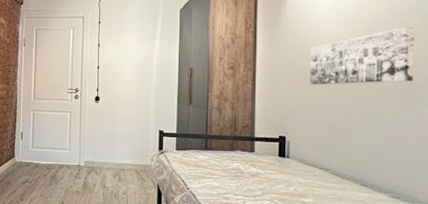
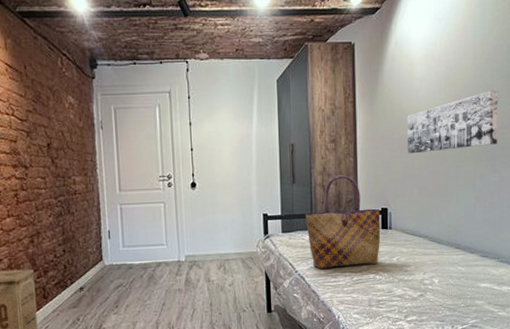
tote bag: none [199,100,278,191] -> present [305,175,381,269]

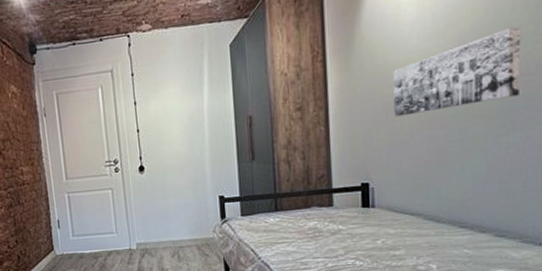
tote bag: present [305,175,381,269] -> none [267,147,360,255]

